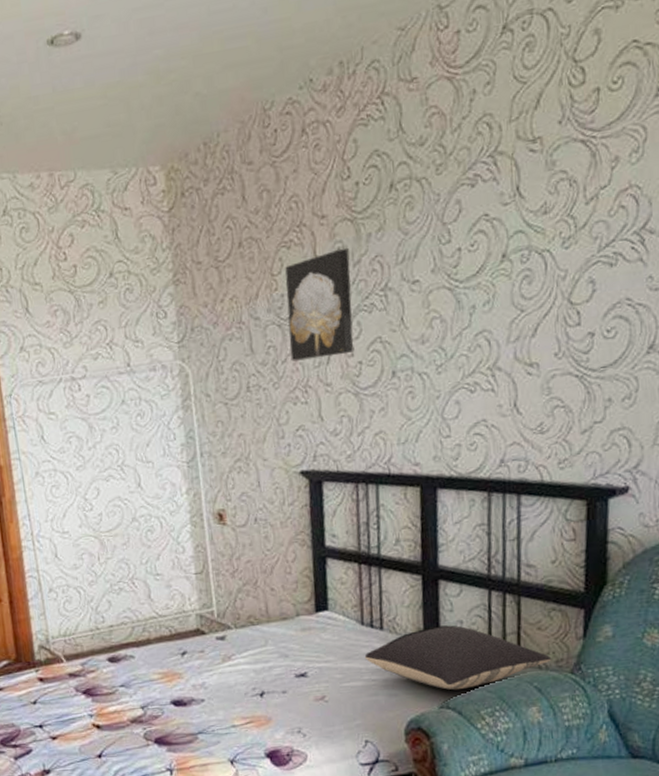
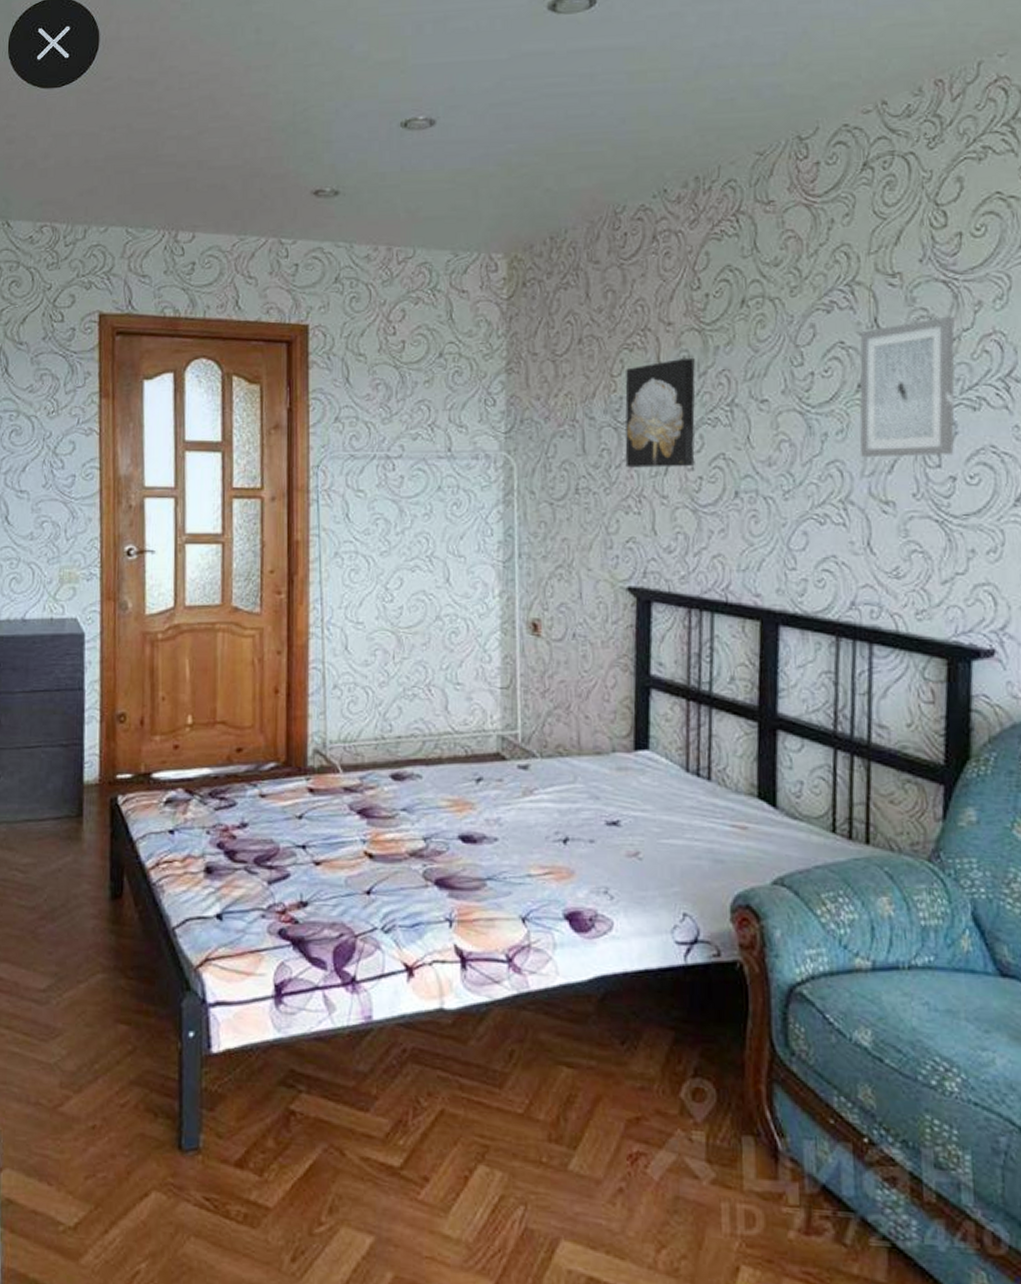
pillow: present [364,625,552,690] -> none [687,784,906,865]
wall art: none [503,175,593,325] -> present [859,316,955,458]

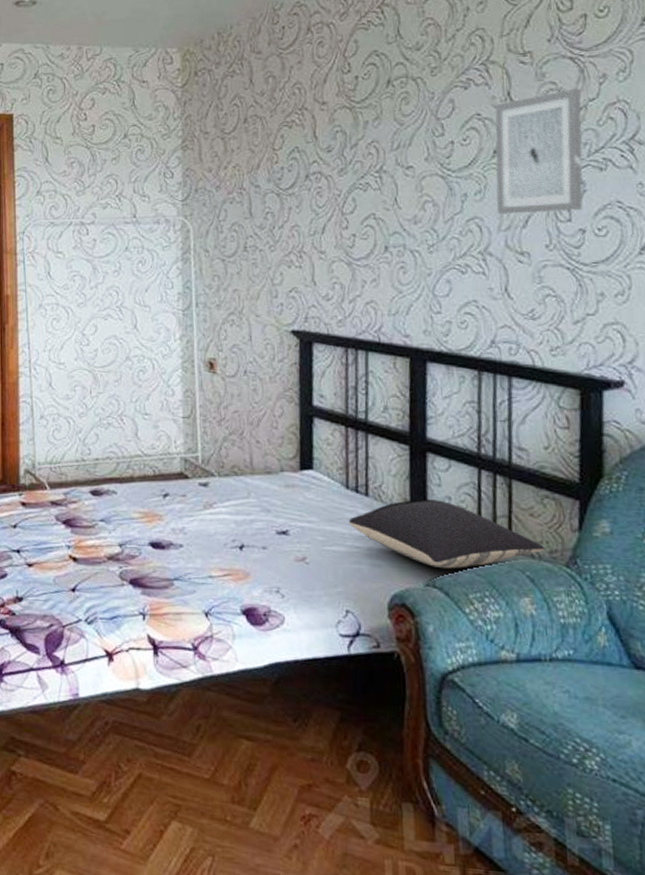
wall art: present [625,357,695,468] -> none [286,132,349,228]
pillow: none [687,784,906,865] -> present [348,499,546,569]

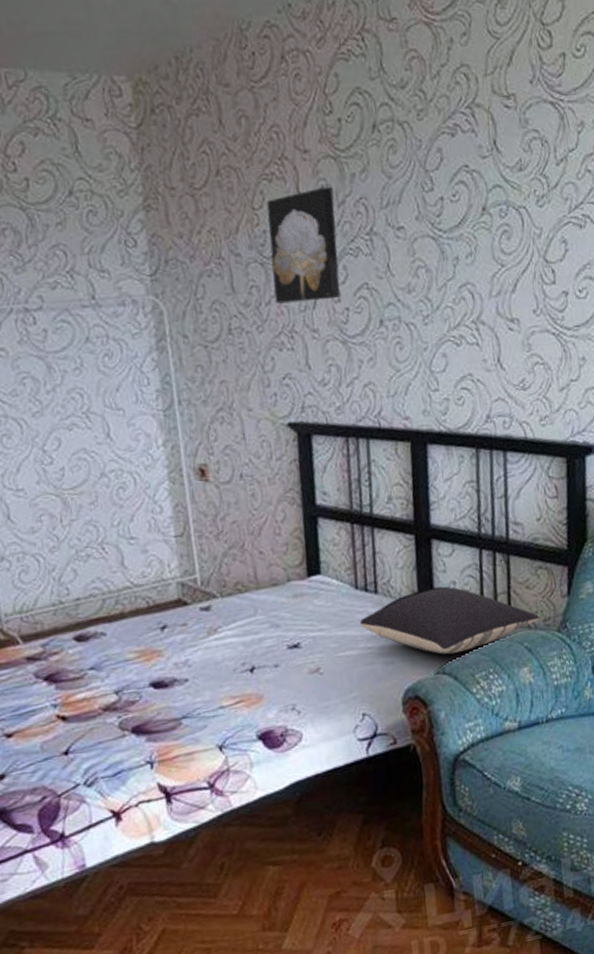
wall art: none [286,132,349,228] -> present [267,186,341,304]
wall art: present [495,88,583,215] -> none [482,137,566,279]

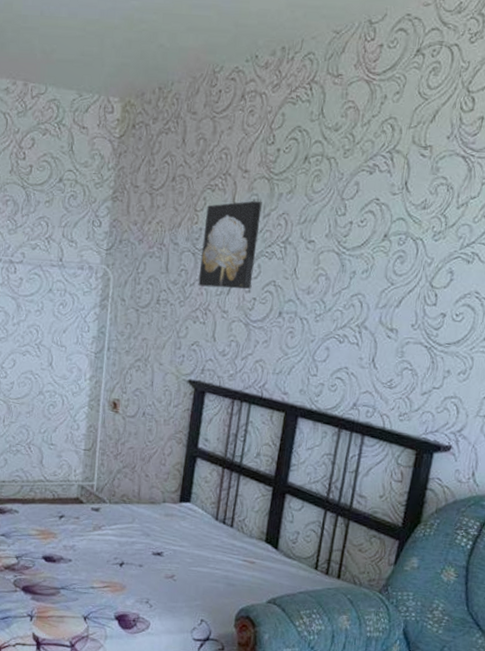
pillow: present [359,586,540,655] -> none [213,532,366,590]

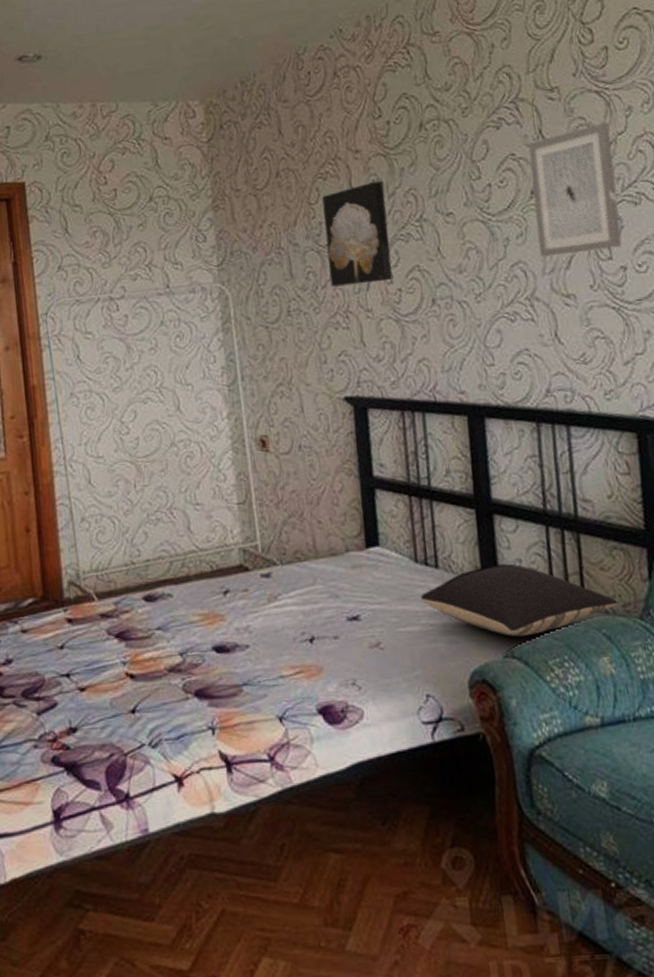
pillow: none [213,532,366,590] -> present [420,563,619,637]
wall art: none [377,185,466,297] -> present [528,122,622,258]

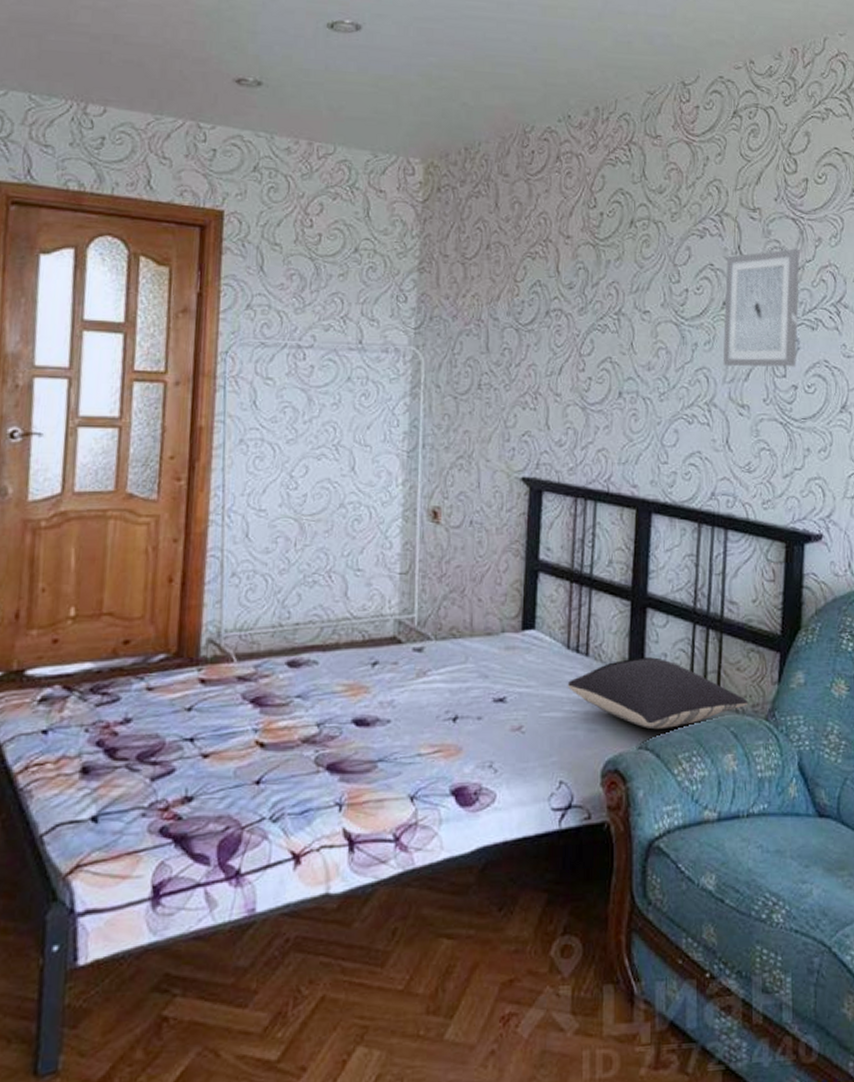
wall art: present [322,181,393,287] -> none [524,268,589,368]

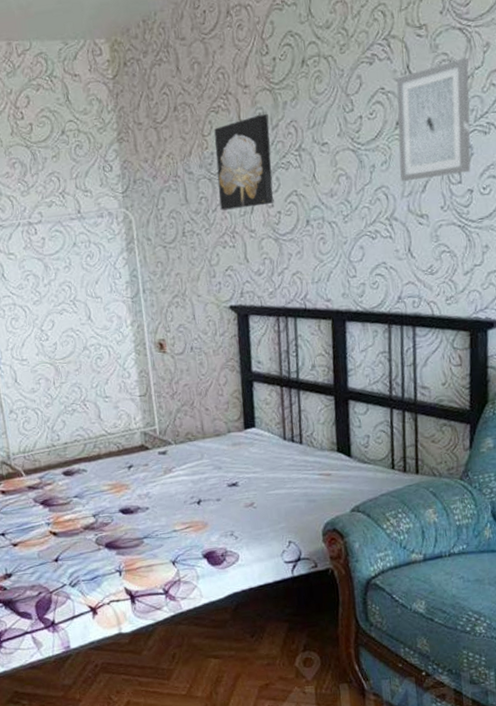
wall art: none [524,268,589,368] -> present [214,114,274,211]
pillow: present [567,657,749,730] -> none [287,439,444,496]

